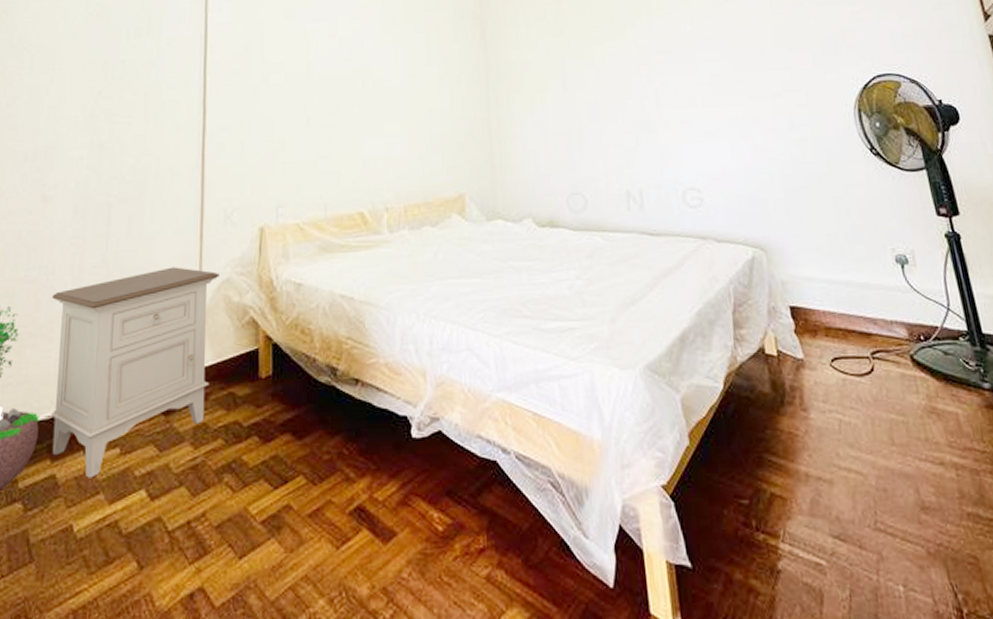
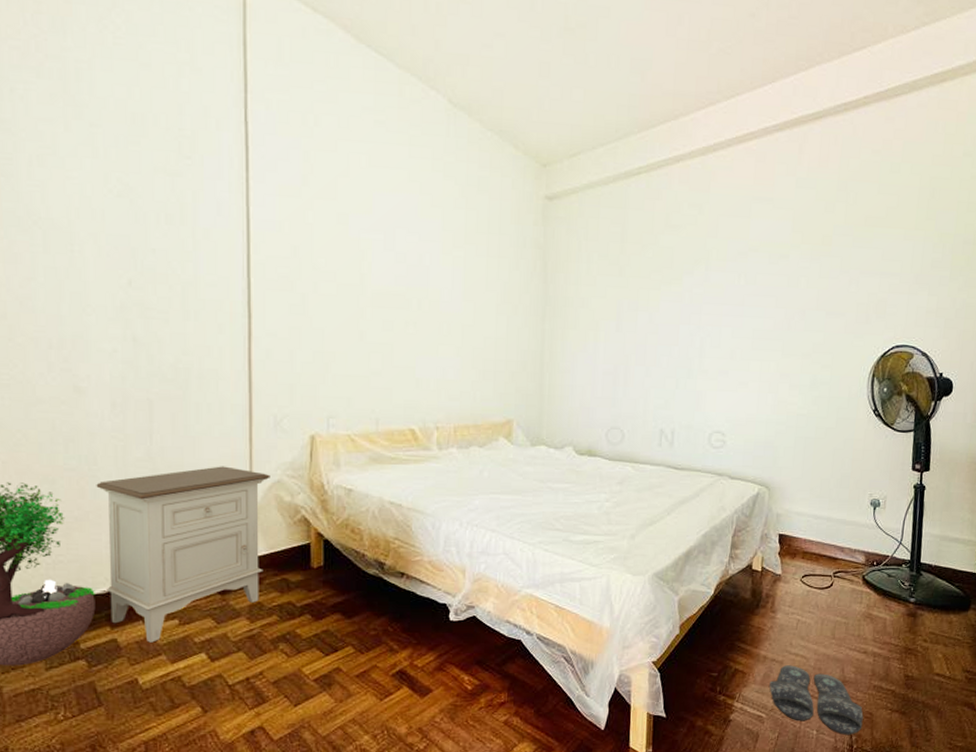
slippers: none [821,485,968,592] -> present [769,665,863,735]

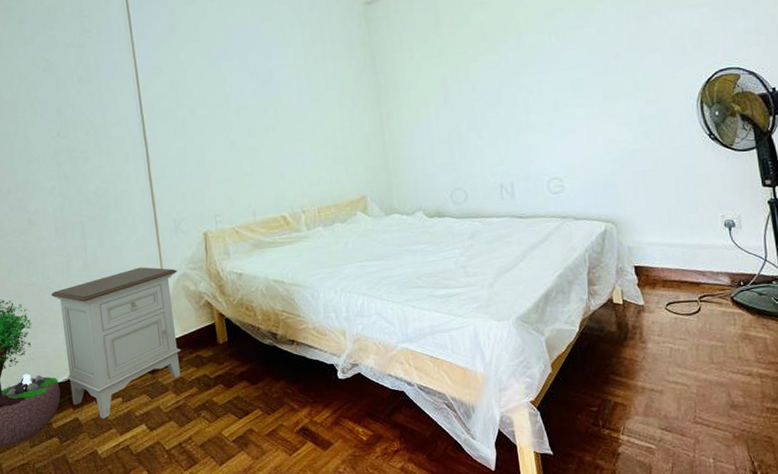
slippers: present [769,665,863,735] -> none [653,394,763,462]

